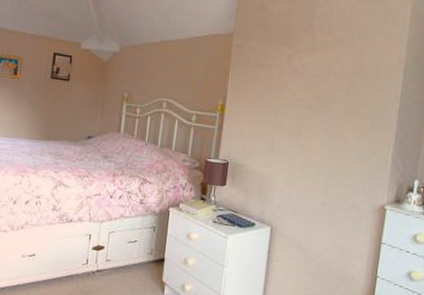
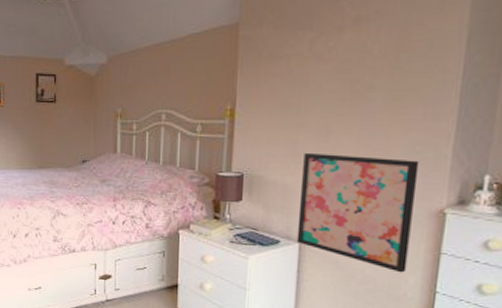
wall art: none [269,148,367,258] -> present [296,152,420,273]

